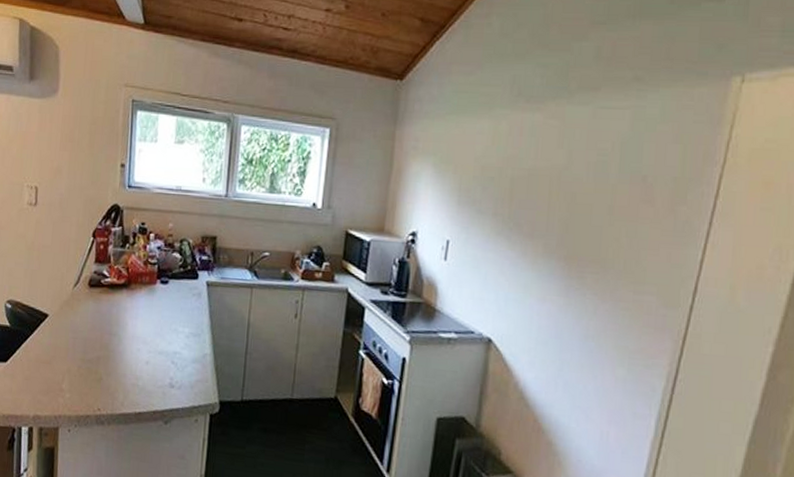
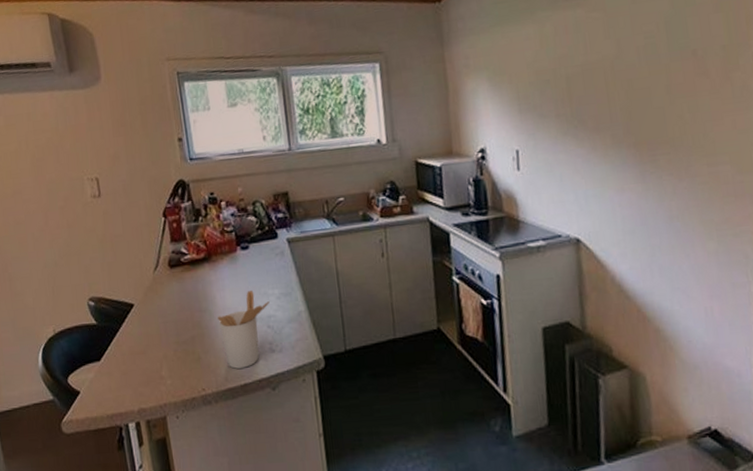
utensil holder: none [125,323,178,397] -> present [218,290,270,369]

